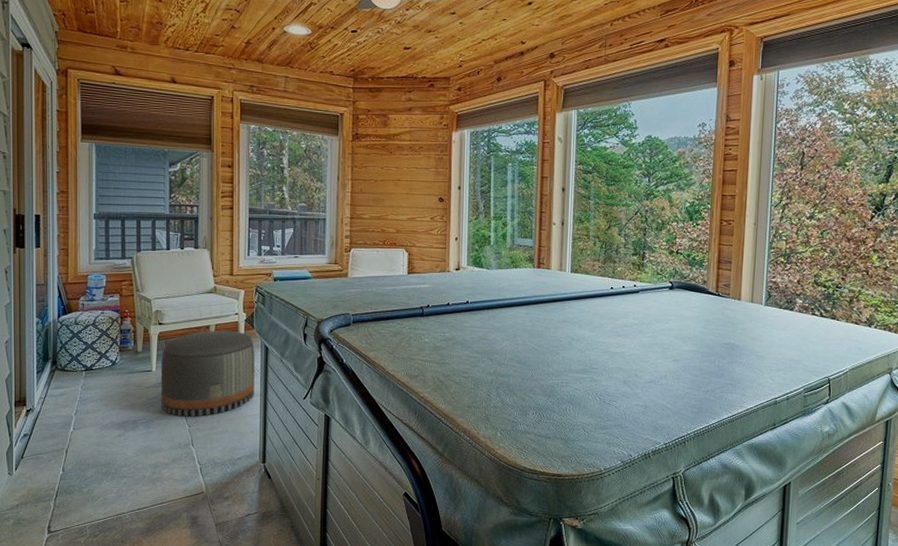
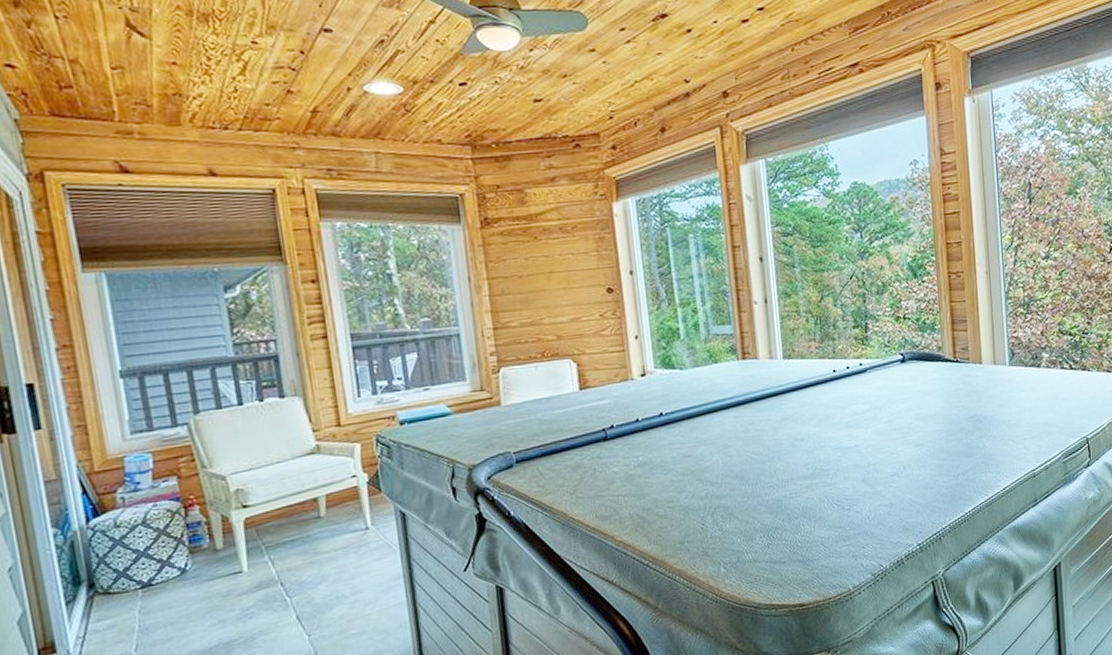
pouf: present [160,330,255,417] -> none [253,498,396,626]

